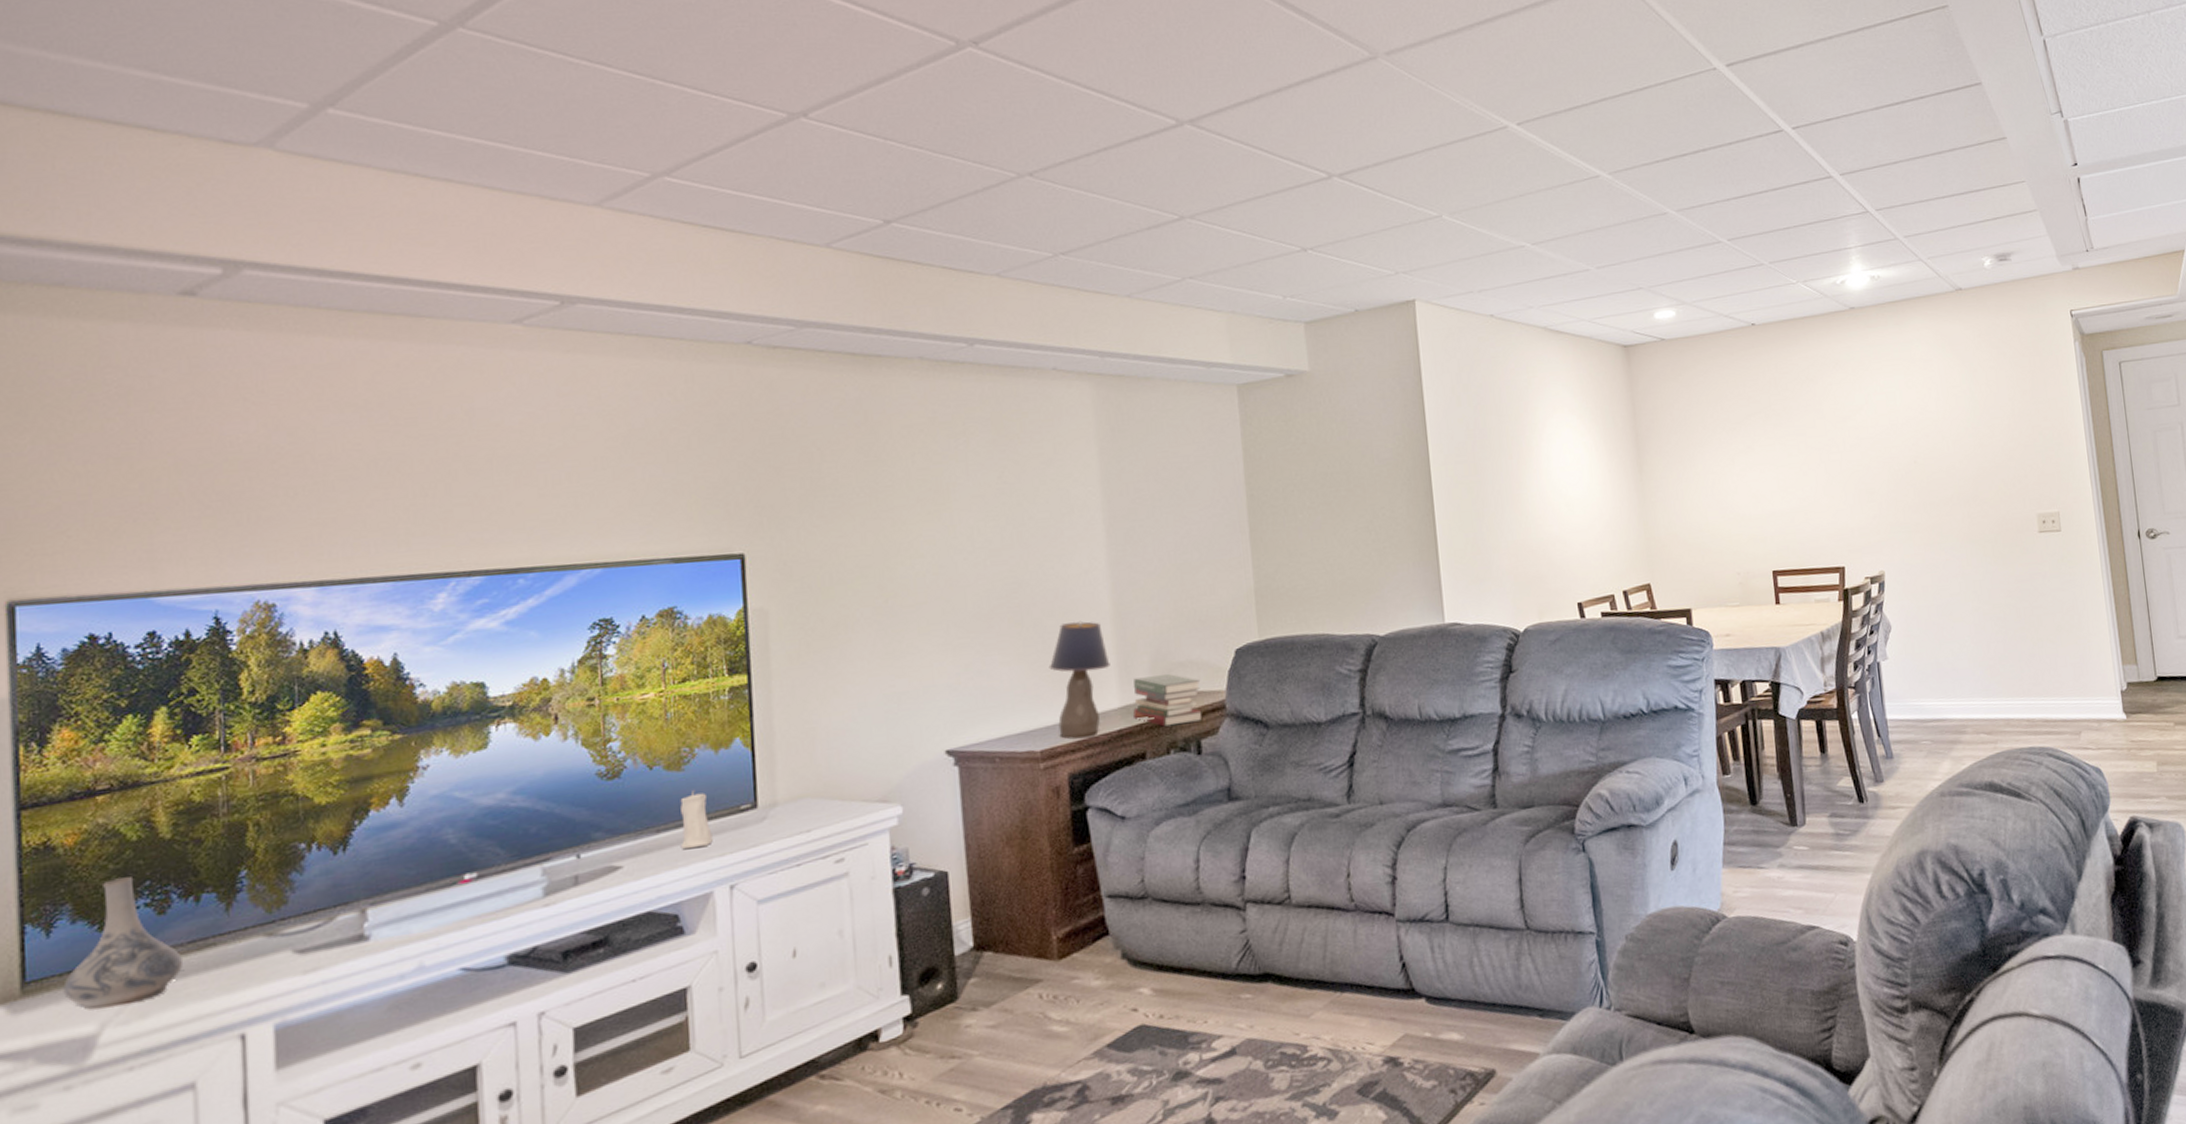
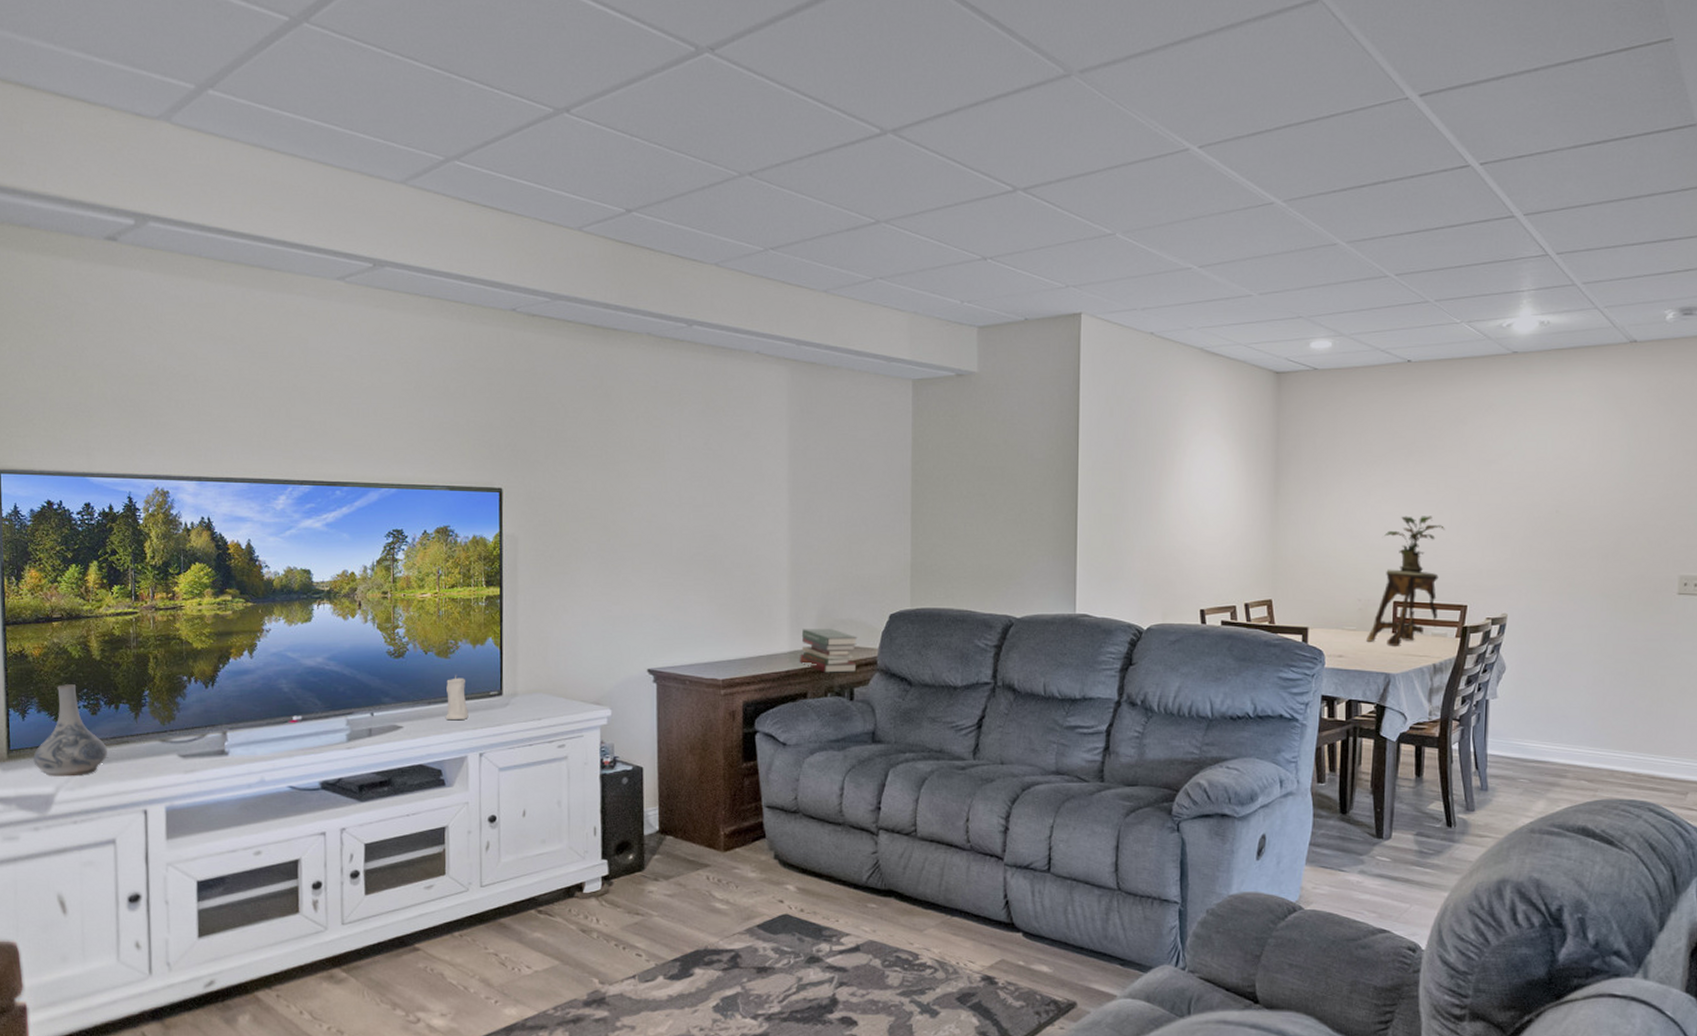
table lamp: present [1048,620,1110,740] -> none [734,574,784,675]
plant: none [1751,478,1819,618] -> present [1366,516,1444,646]

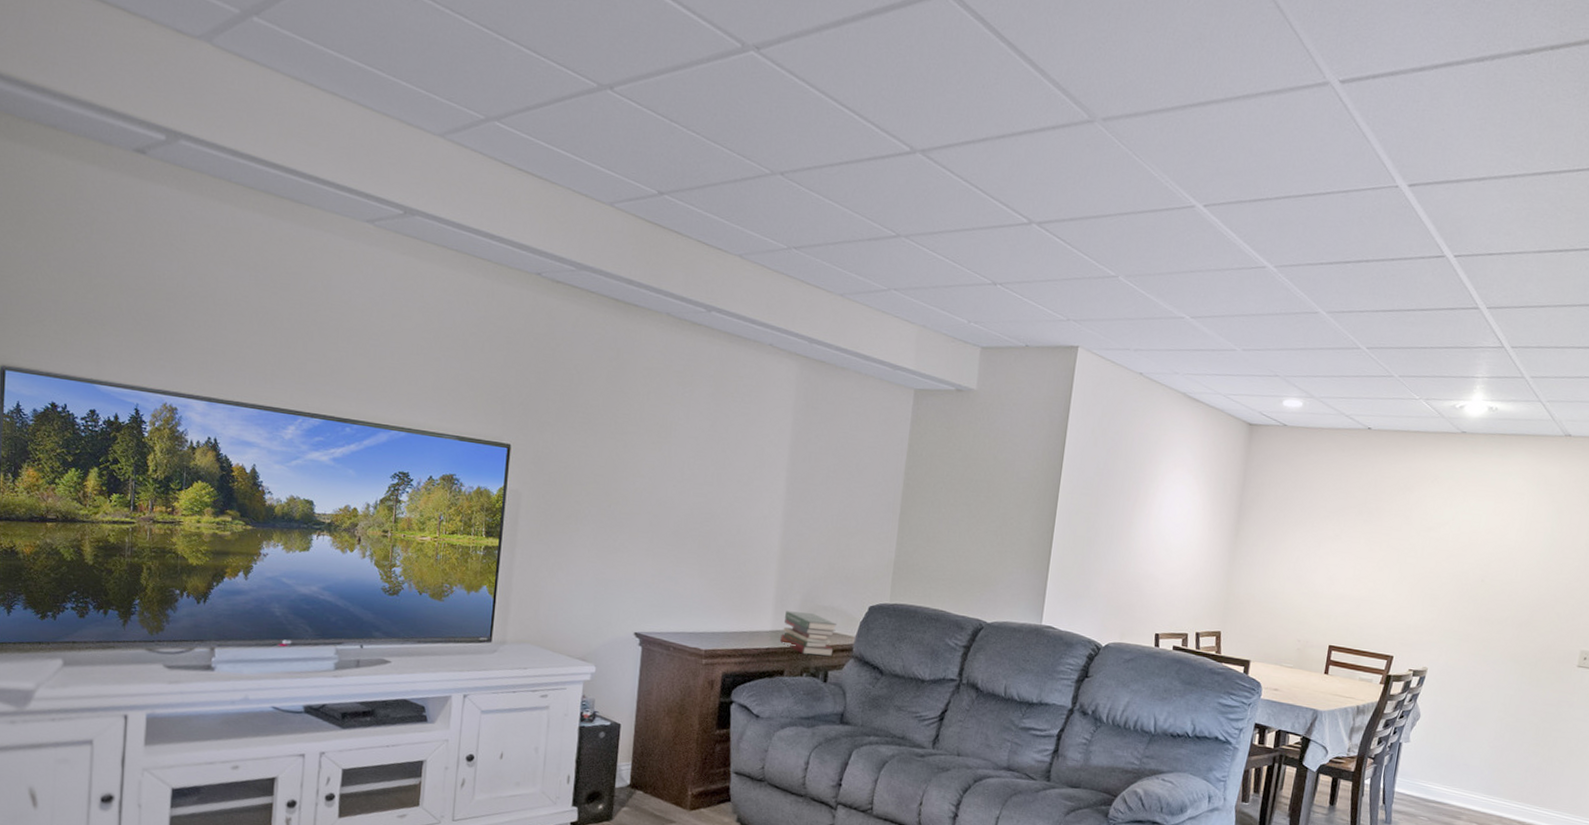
decorative vase: present [33,684,108,776] -> none [15,584,93,675]
candle: present [445,675,469,721] -> none [433,618,458,661]
plant: present [1366,516,1444,646] -> none [1301,569,1382,686]

